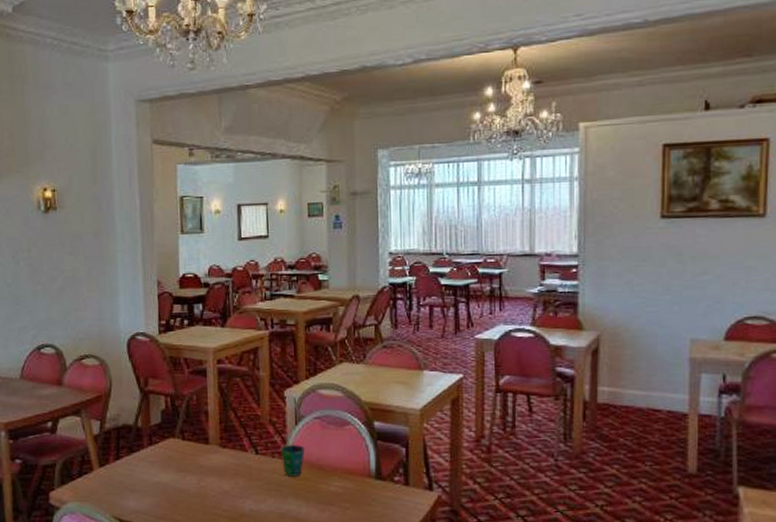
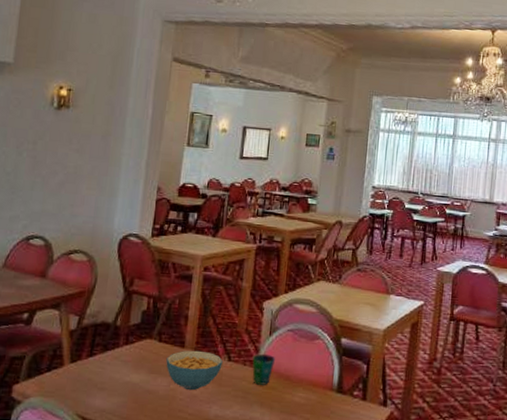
cereal bowl: none [192,446,250,487] -> present [166,350,223,391]

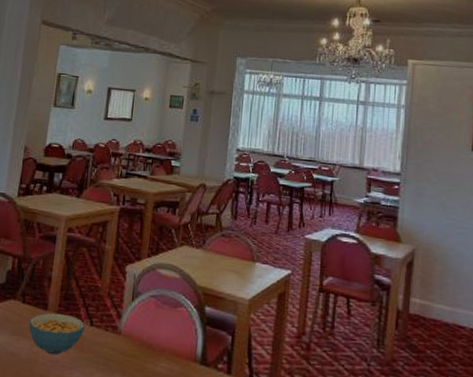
cup: present [252,353,275,385] -> none [114,319,137,353]

